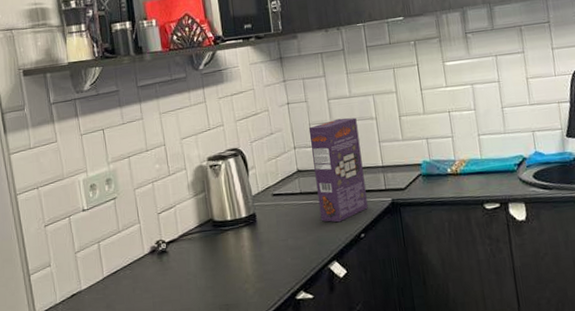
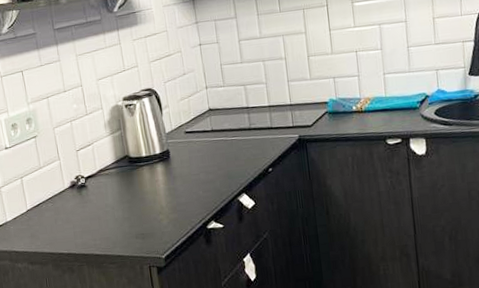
cereal box: present [308,117,368,223] -> none [220,58,276,158]

